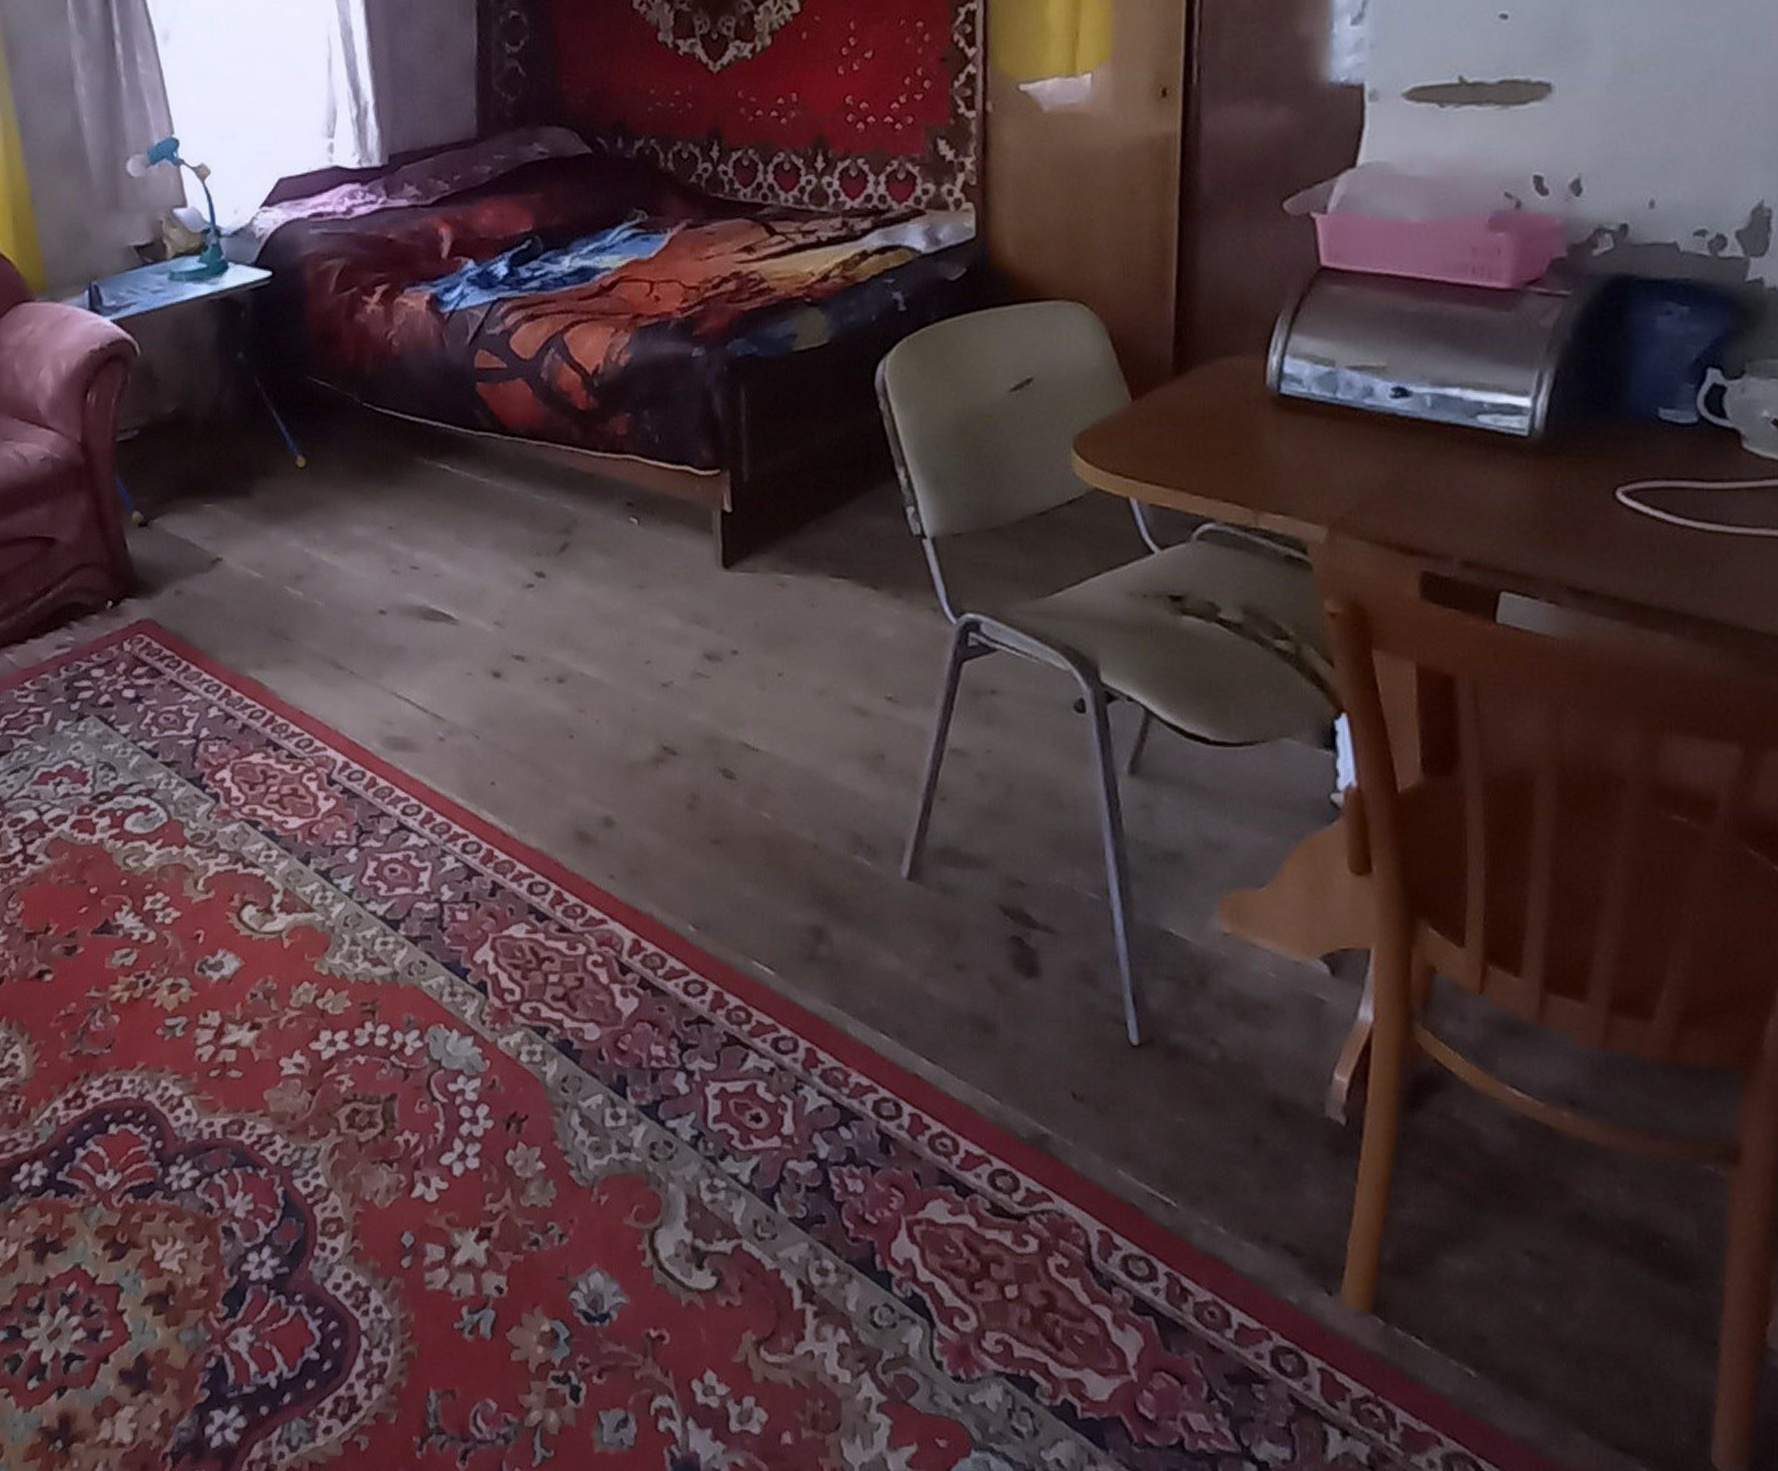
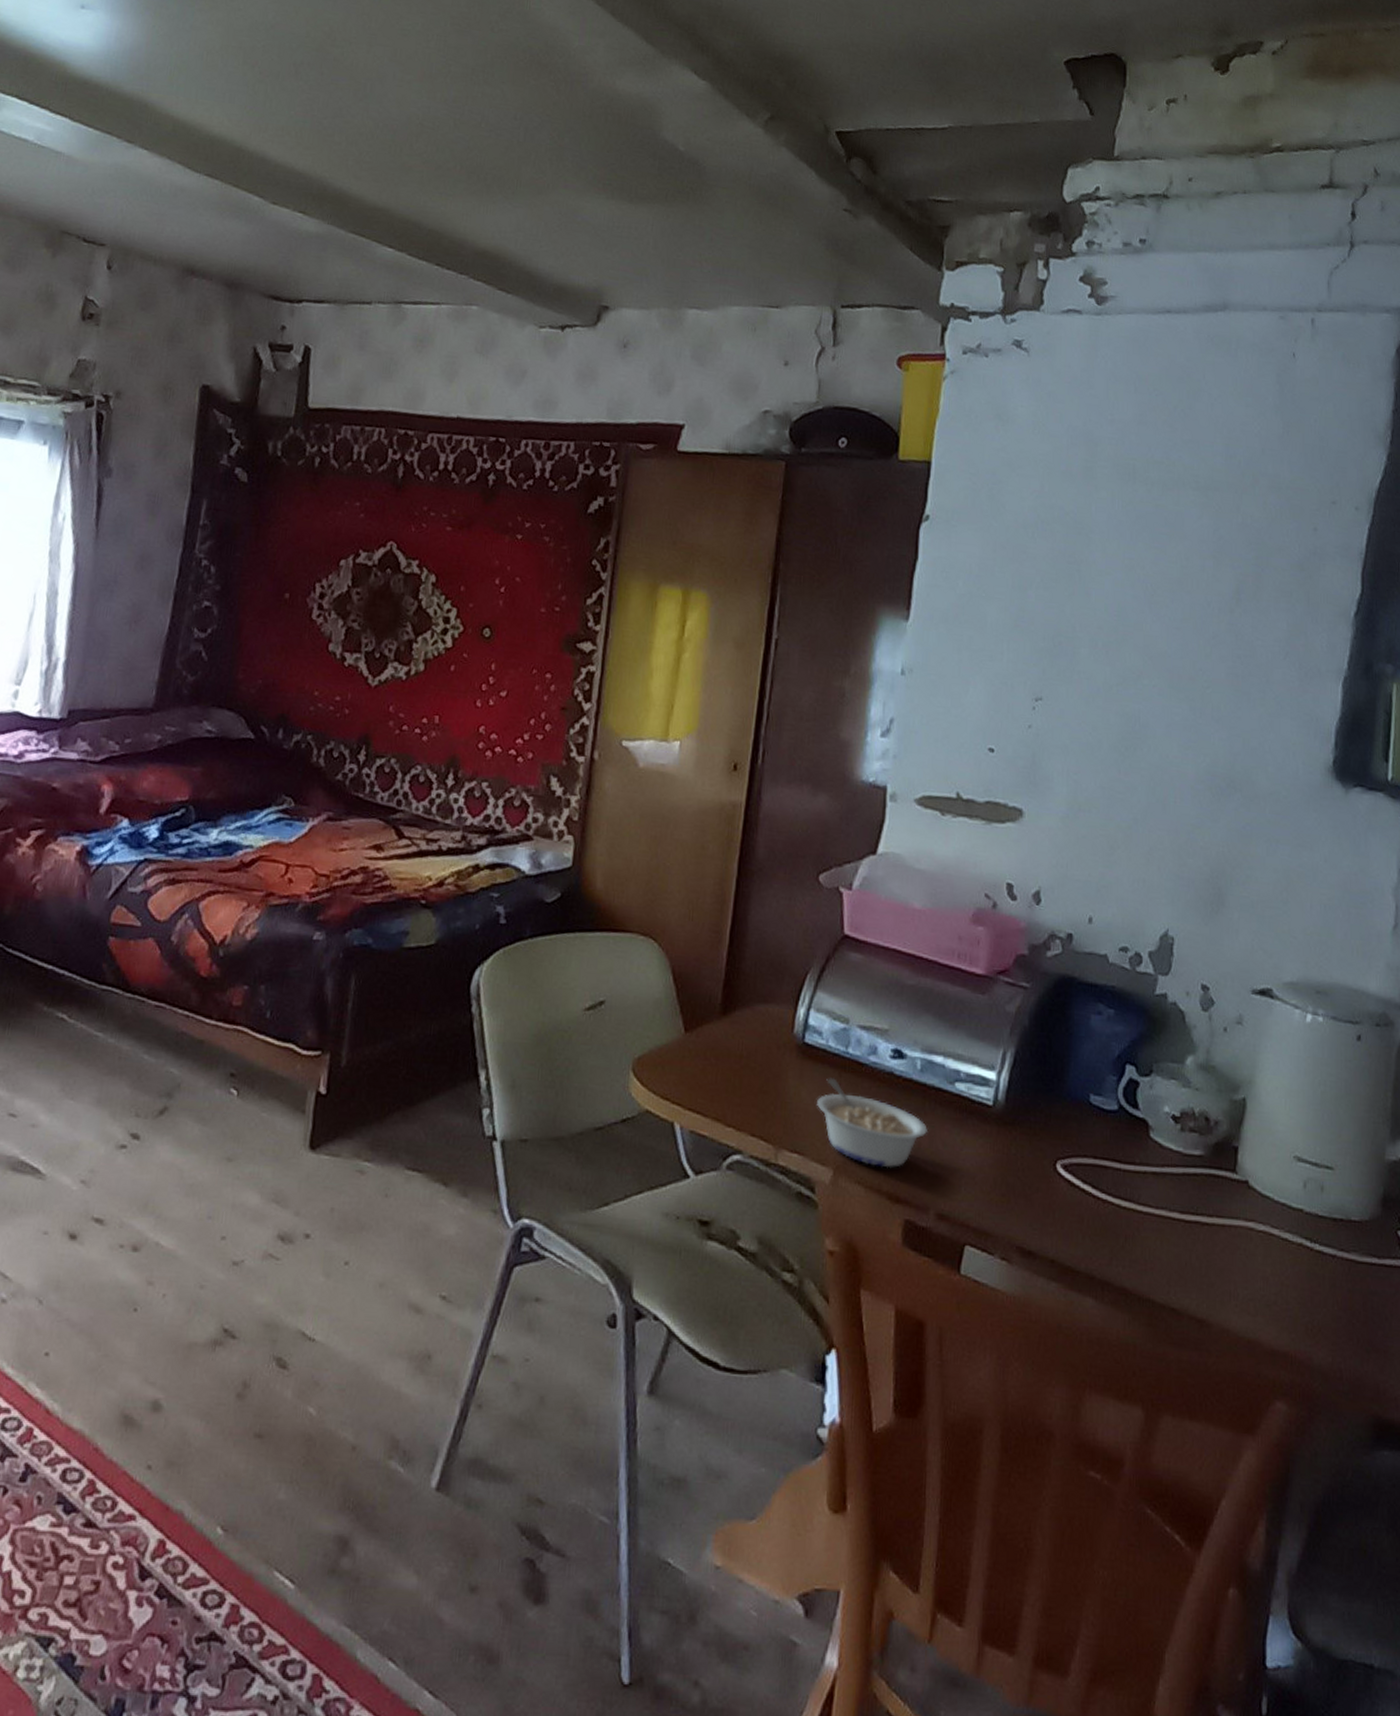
legume: none [1302,428,1446,519] -> present [817,1078,929,1169]

